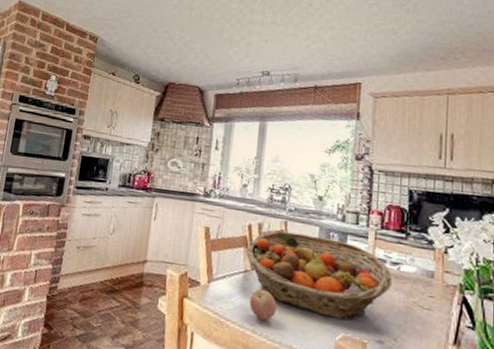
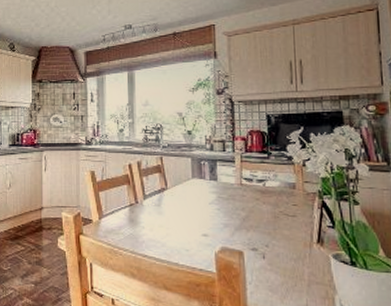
fruit basket: present [245,231,392,320] -> none [129,166,259,234]
apple: present [249,288,277,321] -> none [138,218,162,245]

